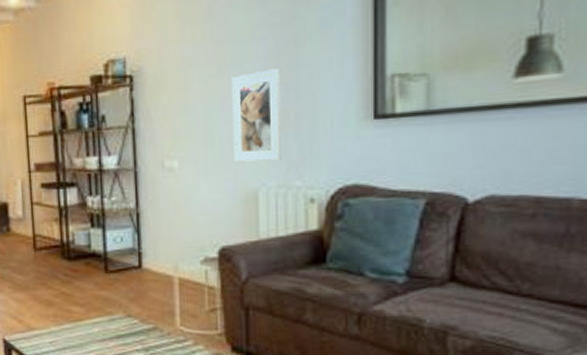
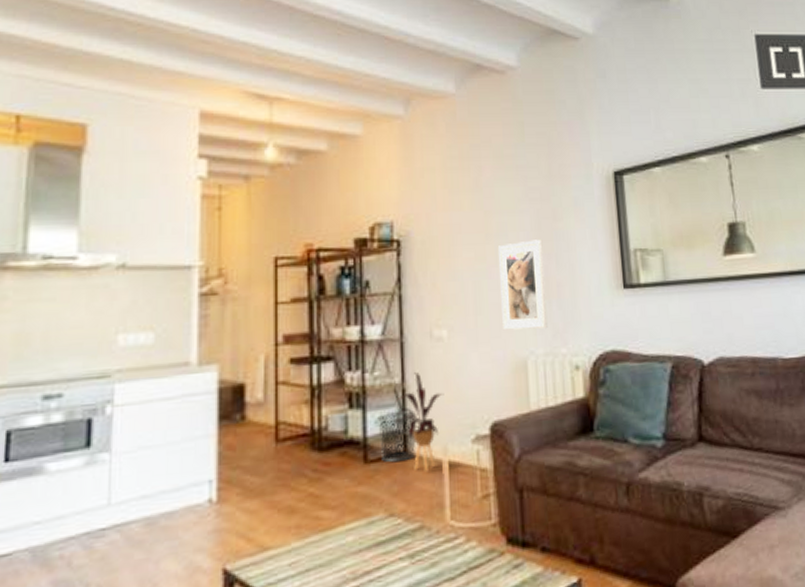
waste bin: none [115,231,150,274] -> present [377,411,417,463]
house plant: none [126,199,175,285] -> present [390,372,444,472]

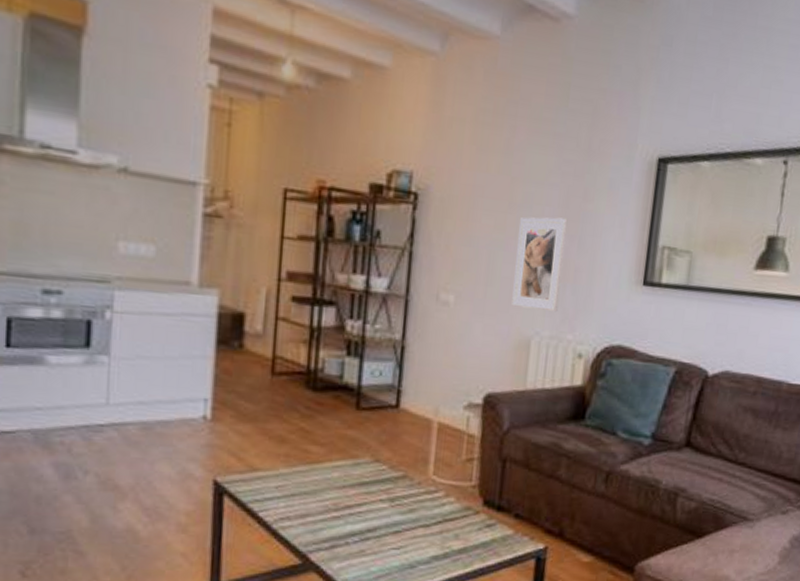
waste bin: present [377,411,417,463] -> none [373,365,413,415]
house plant: present [390,372,444,472] -> none [386,332,443,428]

